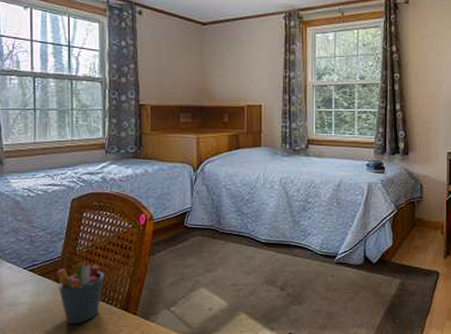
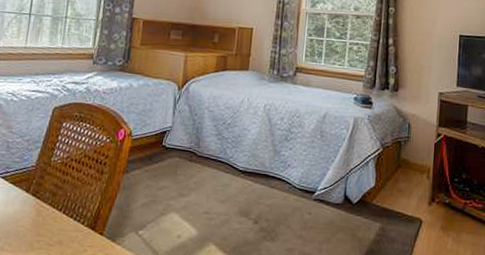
pen holder: present [56,263,104,324] -> none [27,174,76,239]

